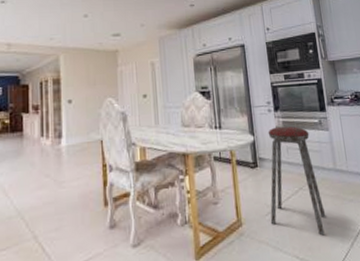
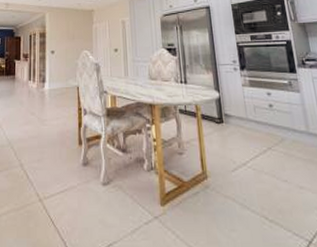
music stool: present [268,126,326,237] -> none [233,85,299,201]

